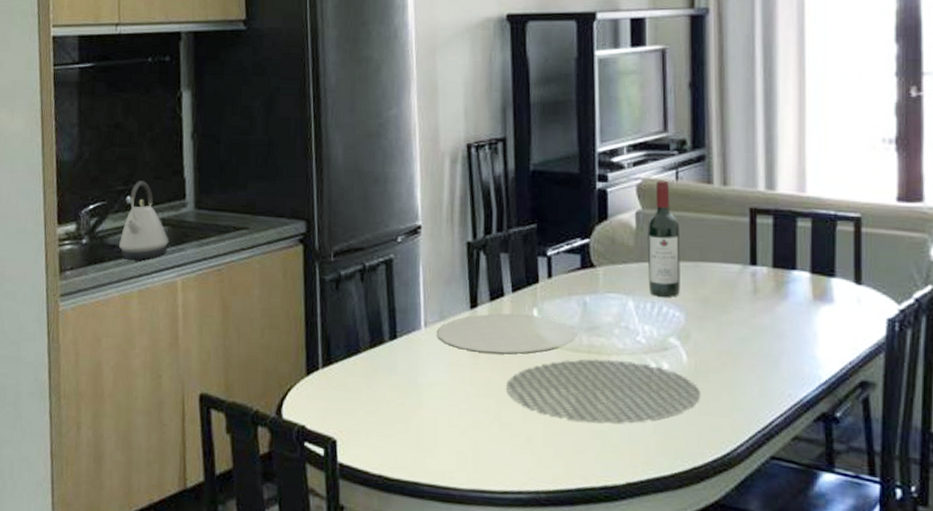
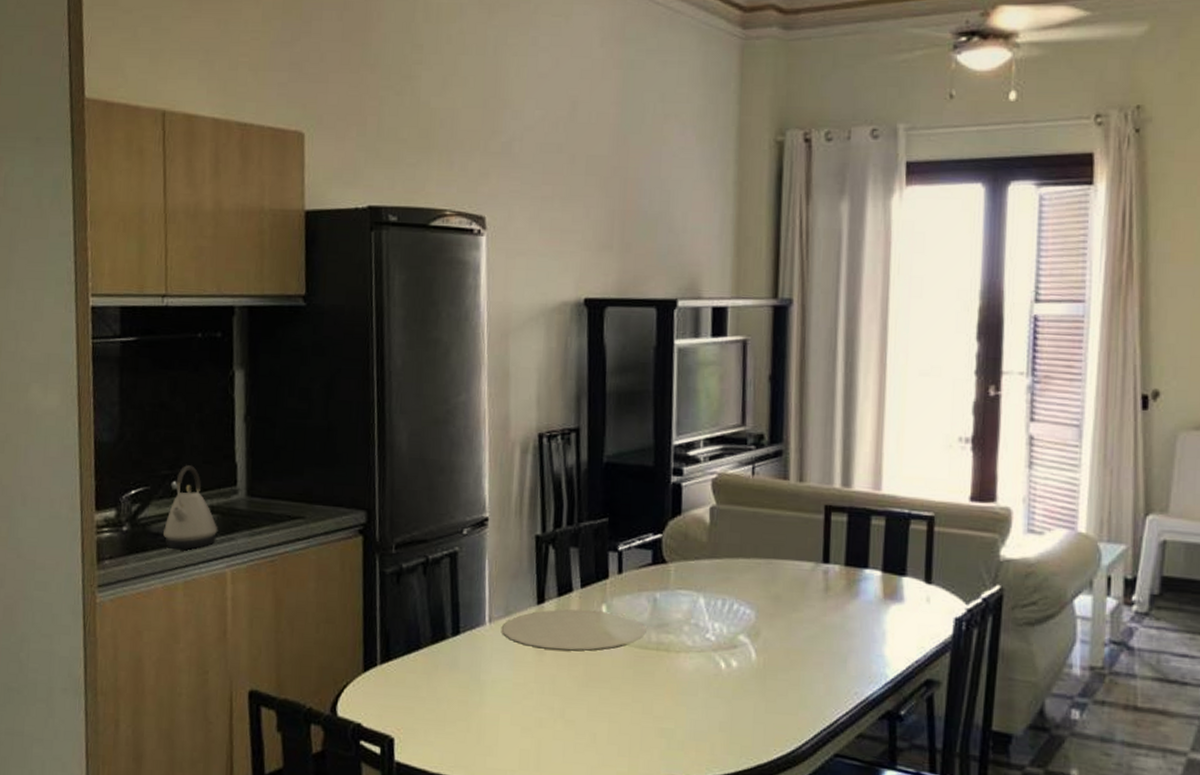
place mat: present [506,359,701,423] -> none [572,656,769,721]
wine bottle: present [647,180,680,297] -> none [720,475,754,594]

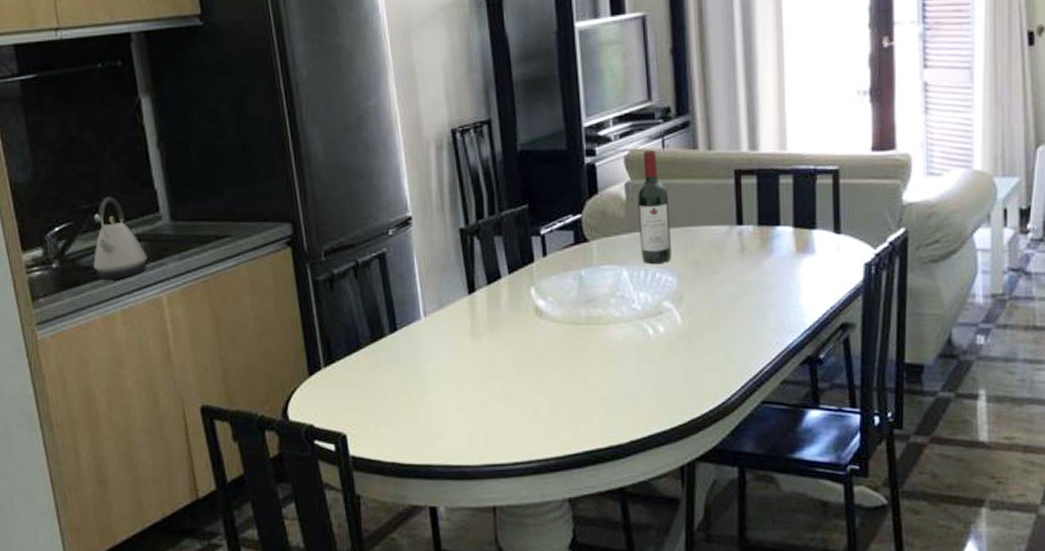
placemat: present [502,609,646,651] -> none [437,293,575,335]
wine bottle: none [720,475,754,594] -> present [637,149,671,264]

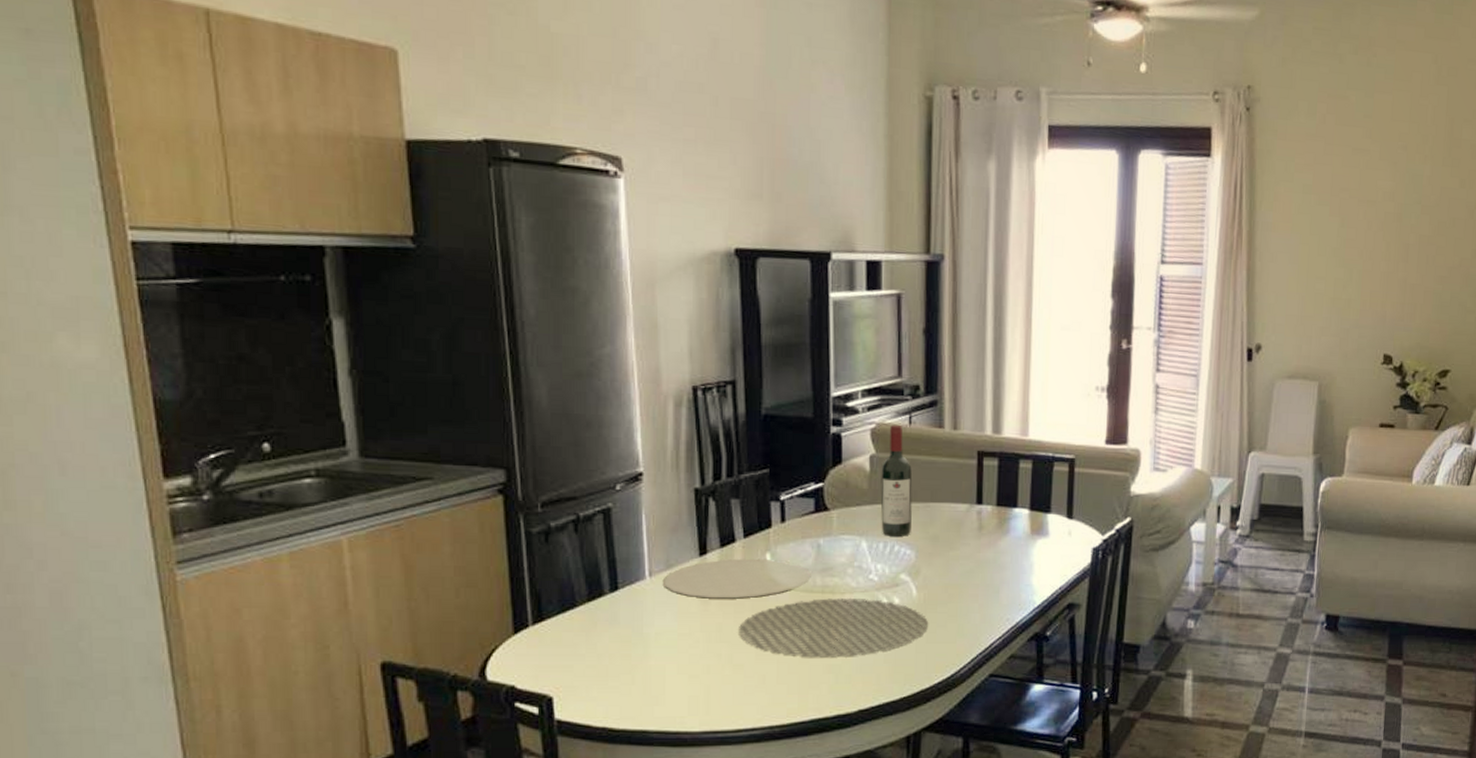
kettle: present [93,197,148,281] -> none [257,425,327,519]
placemat: none [437,293,575,335] -> present [664,558,811,599]
place mat: none [510,328,696,390] -> present [739,597,929,658]

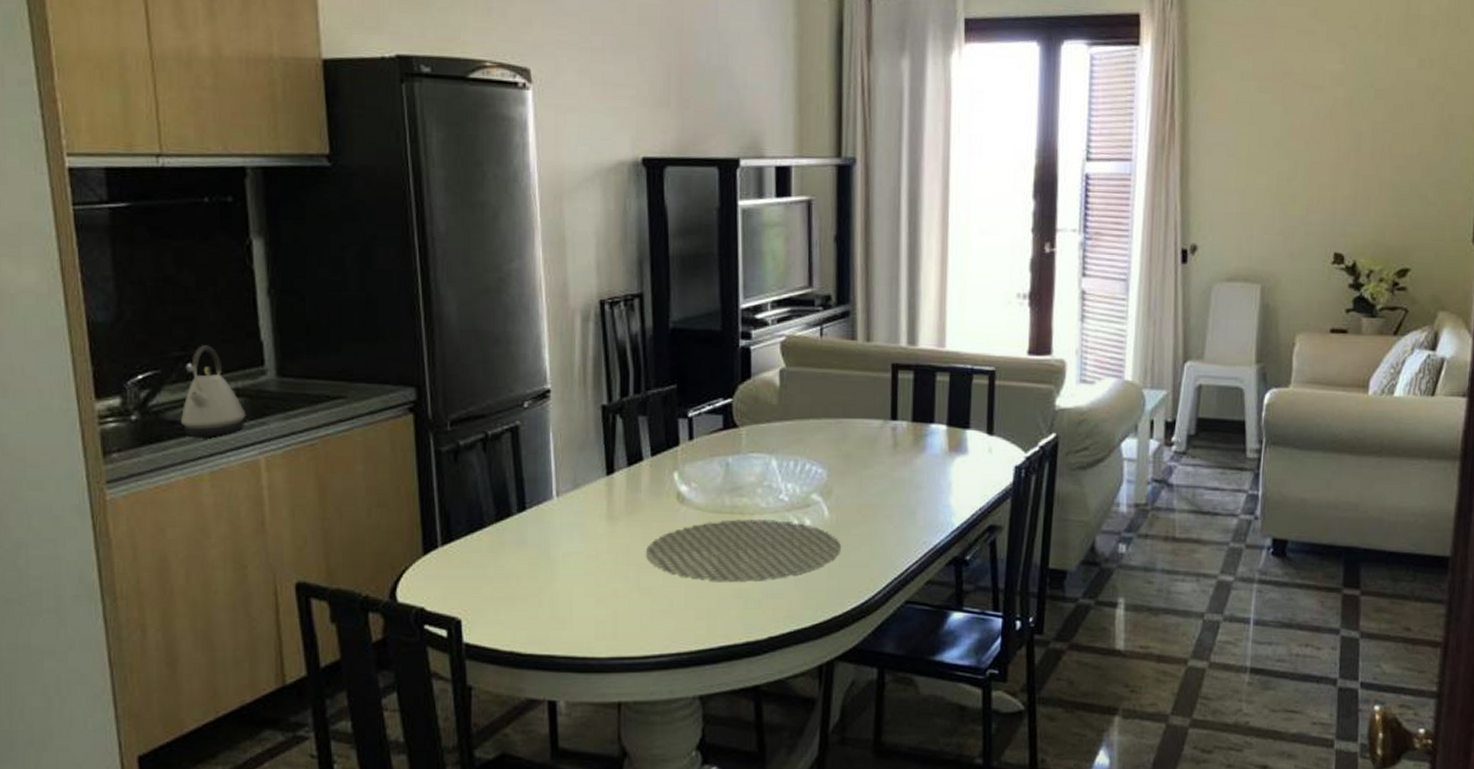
kettle: none [257,425,327,519] -> present [181,345,246,439]
placemat: present [664,558,811,599] -> none [571,477,720,520]
wine bottle: present [880,424,912,536] -> none [791,336,824,454]

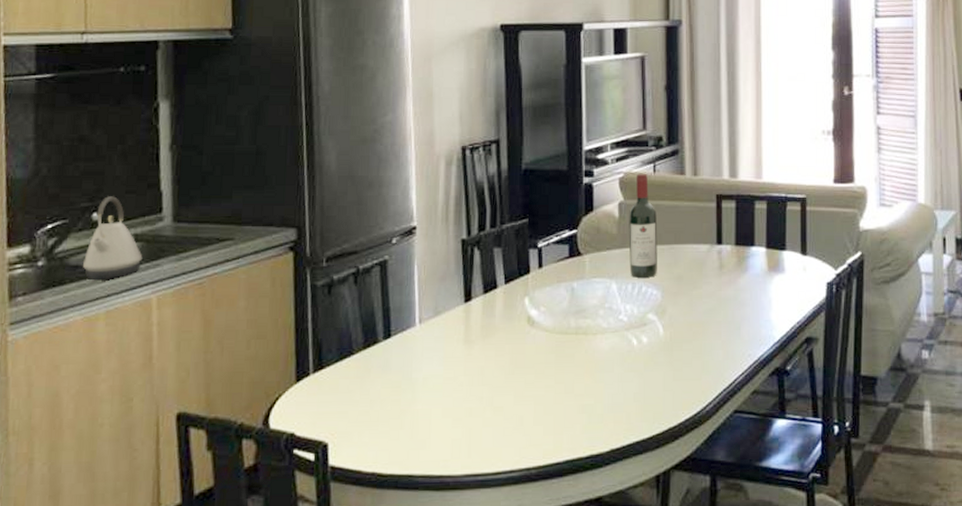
place mat: present [646,518,842,582] -> none [499,338,675,398]
wine bottle: none [791,336,824,454] -> present [629,173,658,278]

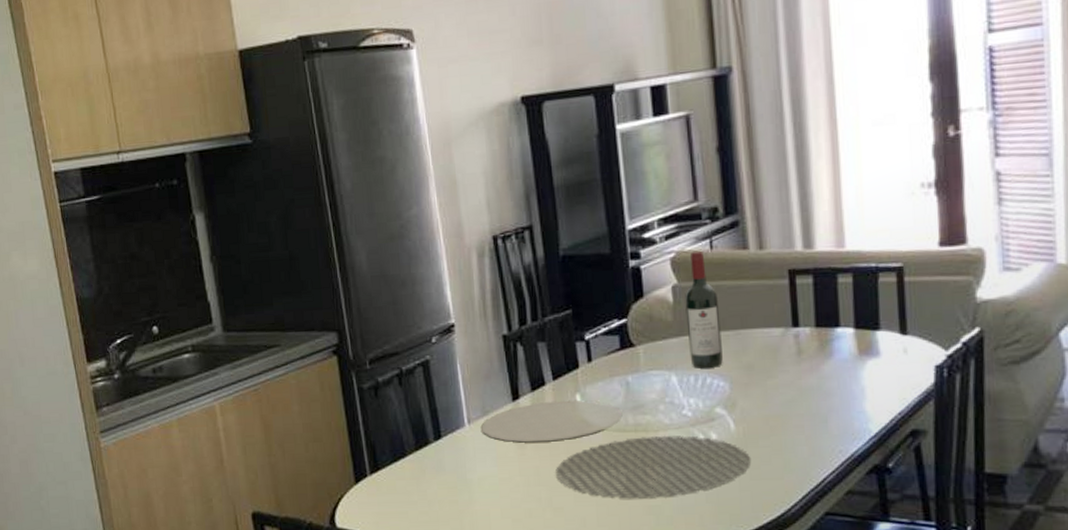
kettle: present [83,196,143,281] -> none [152,309,202,391]
placemat: none [432,303,566,343] -> present [481,400,623,443]
place mat: none [499,338,675,398] -> present [556,435,751,499]

